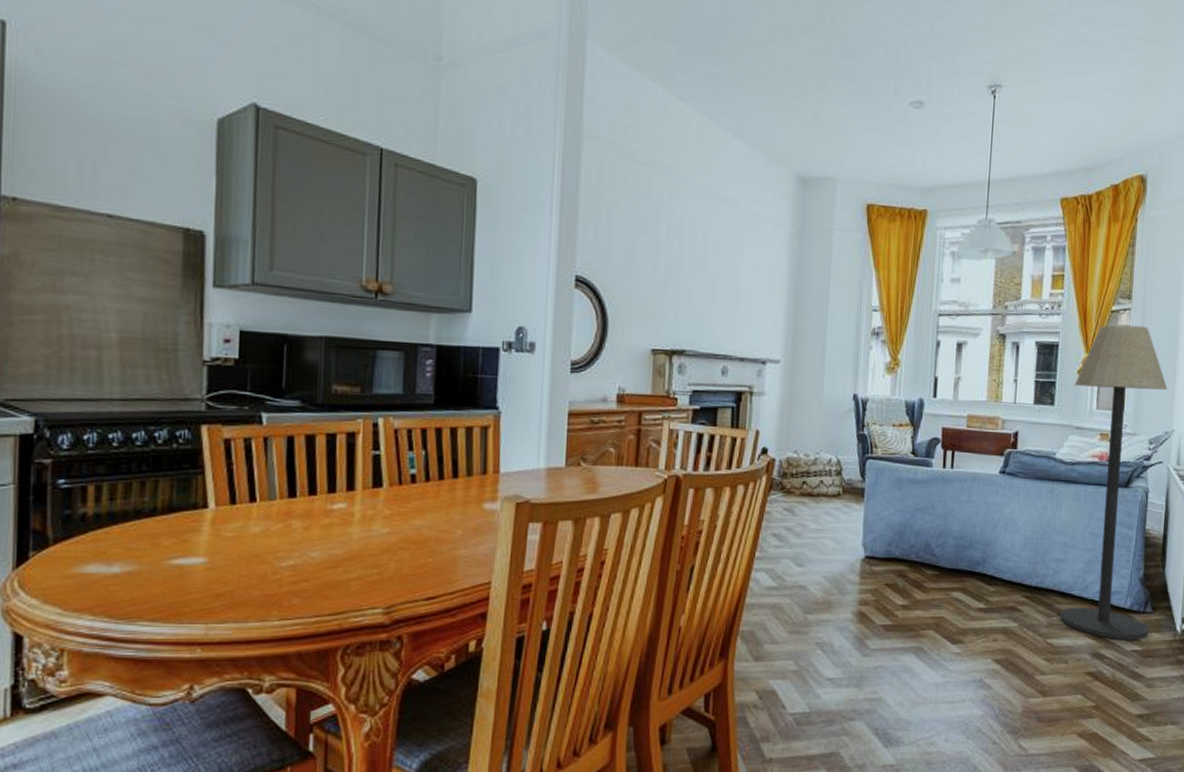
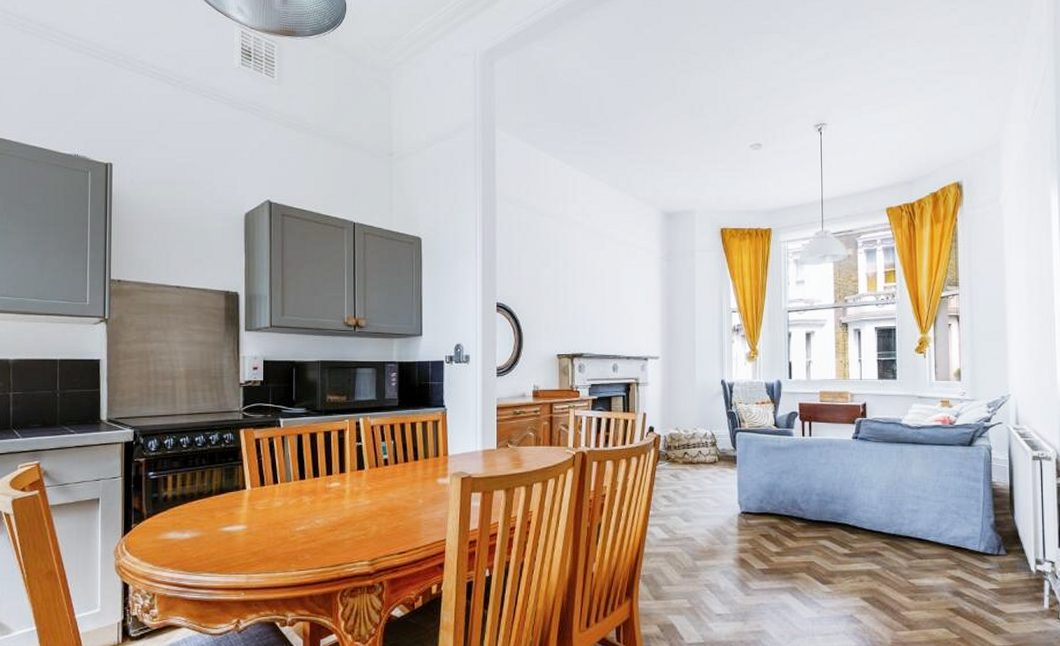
floor lamp: present [1060,325,1168,641] -> none [913,308,1005,580]

